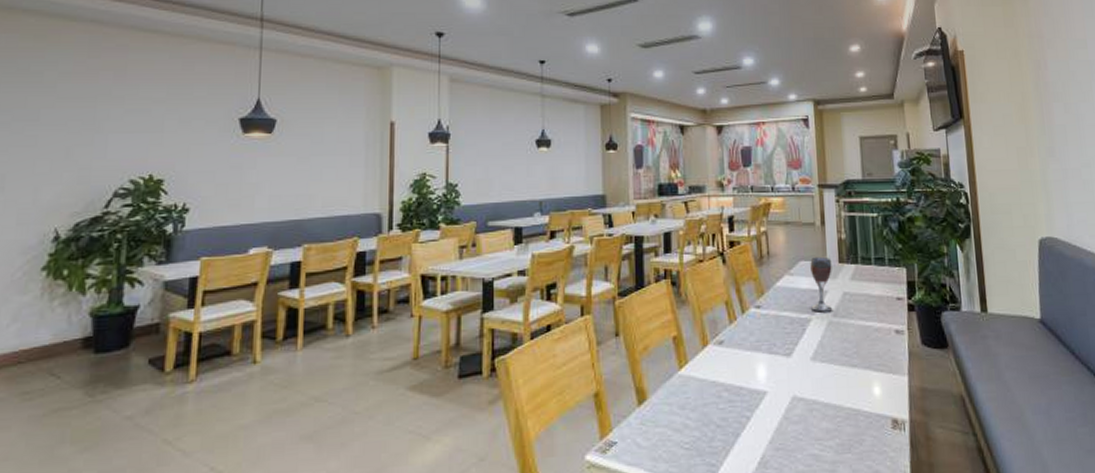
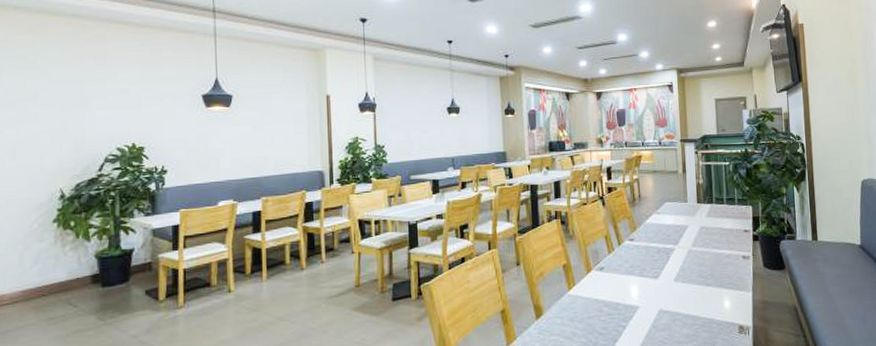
cup: present [810,256,832,312] -> none [674,198,692,243]

